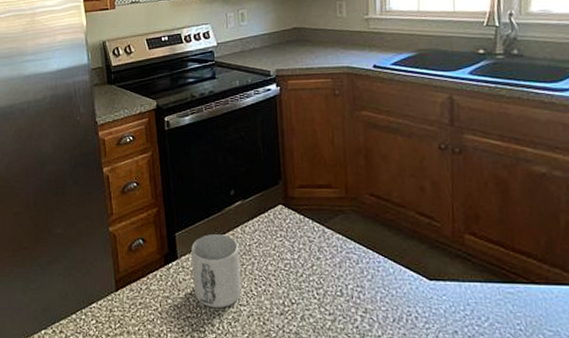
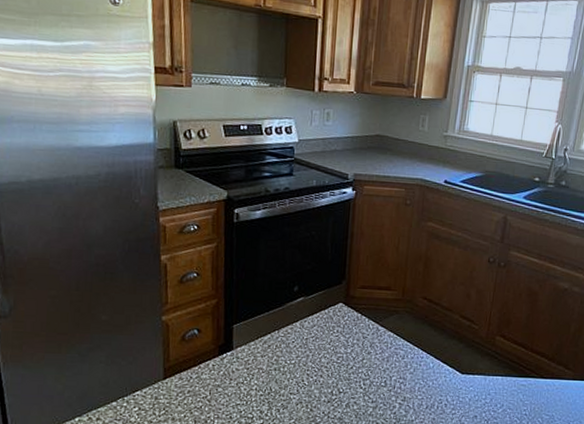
mug: present [191,233,242,308] -> none [246,326,296,396]

